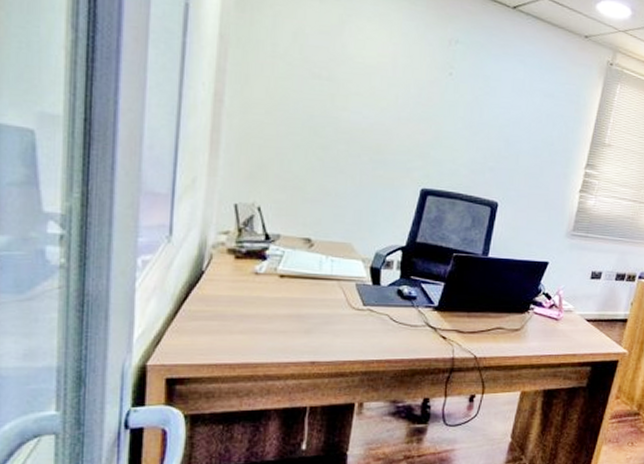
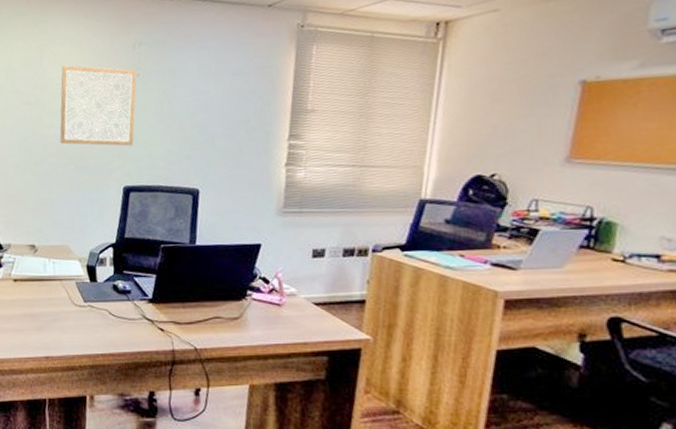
wall art: none [354,42,450,148] -> present [60,64,137,146]

